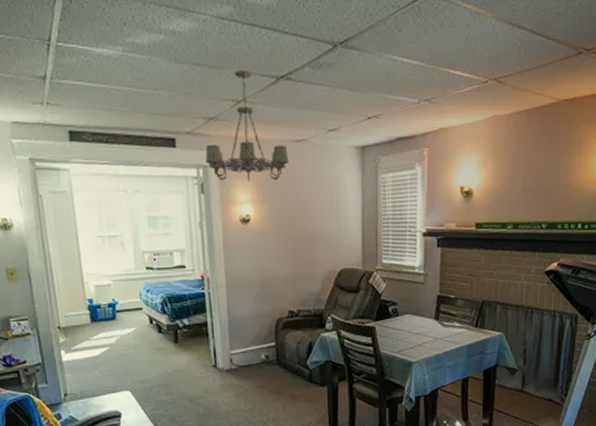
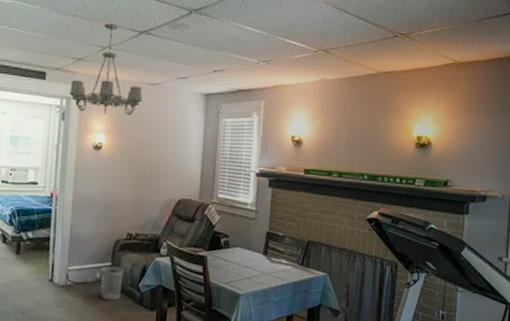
wastebasket: none [265,345,290,381] -> present [100,266,124,301]

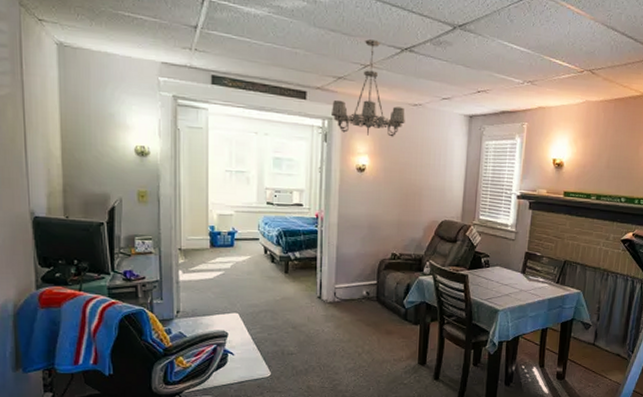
wastebasket: present [100,266,124,301] -> none [366,284,389,316]

